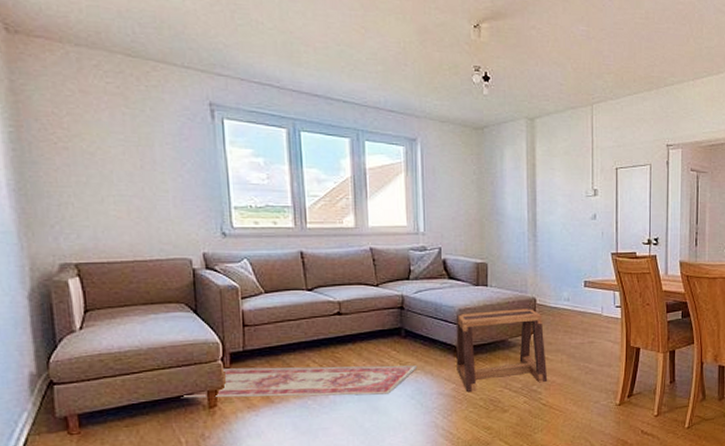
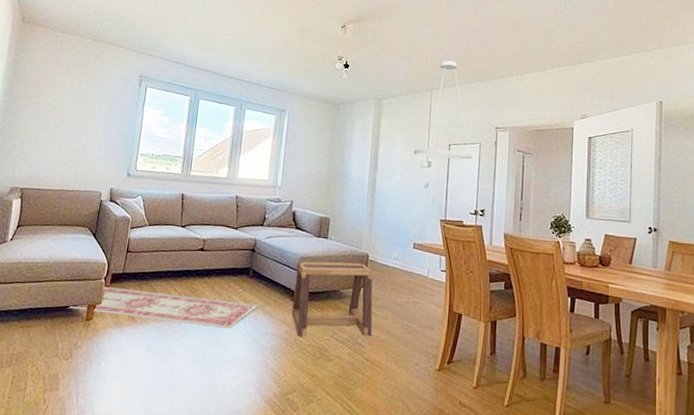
pendant light: none [576,66,643,185] -> present [413,60,472,160]

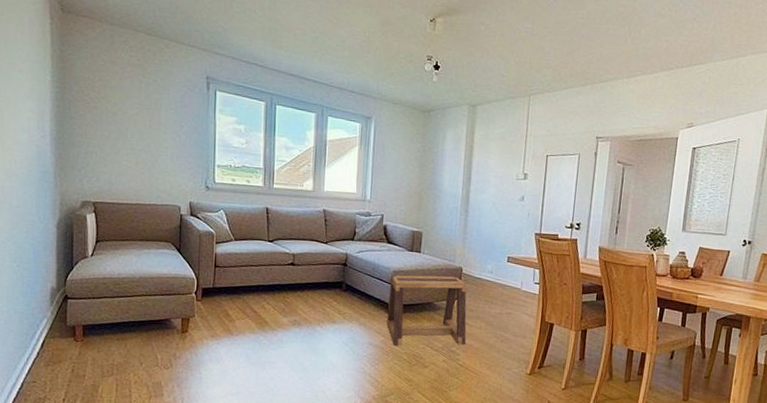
rug: present [67,287,259,328] -> none [161,301,354,339]
pendant light: present [413,60,472,160] -> none [509,61,571,172]

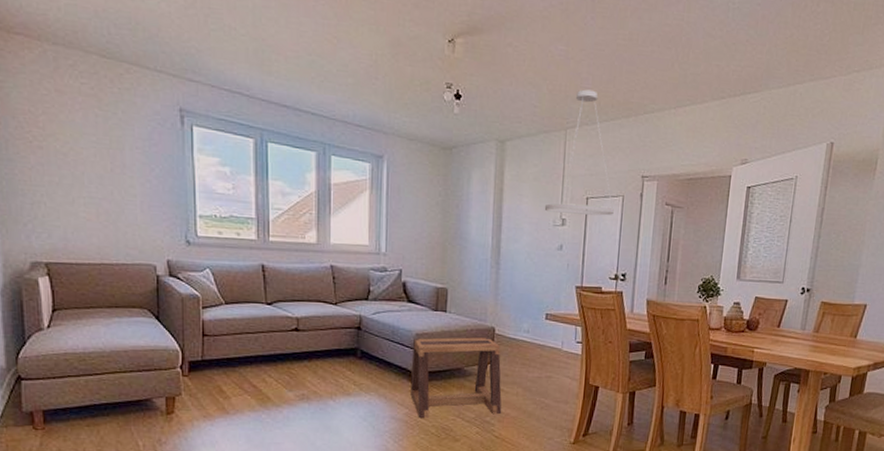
pendant light: none [509,61,571,172] -> present [544,89,614,216]

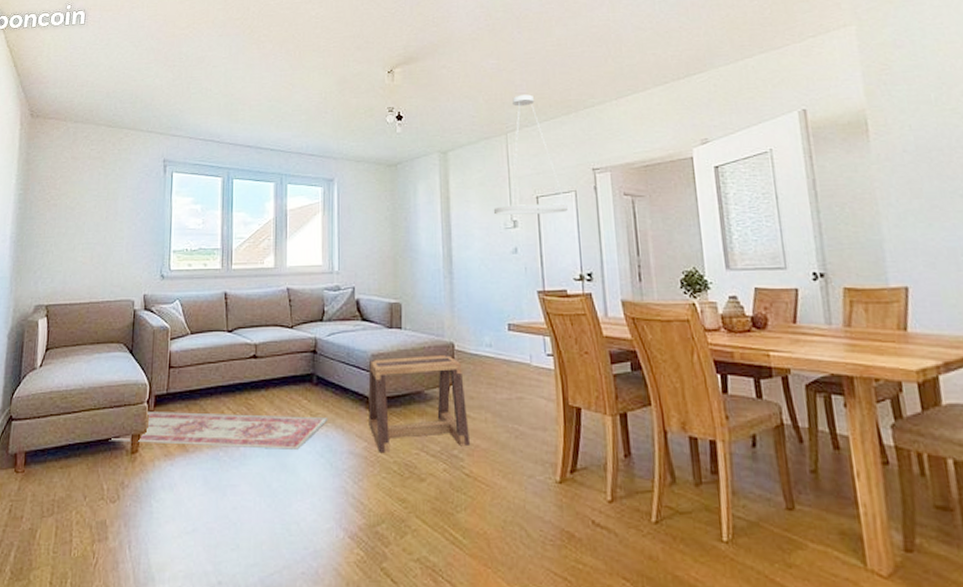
rug: none [140,377,372,414] -> present [109,412,328,450]

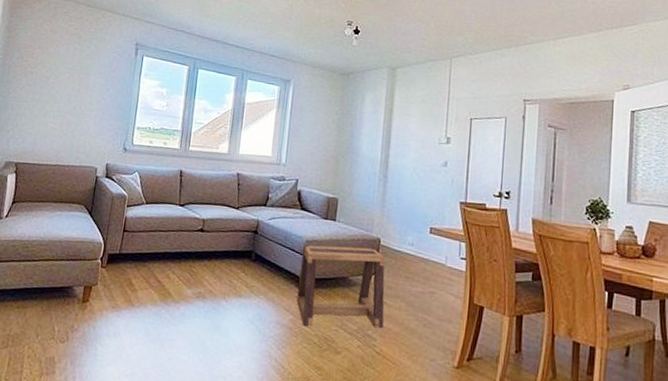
rug: present [109,412,328,450] -> none [63,268,262,315]
pendant light: present [493,94,568,216] -> none [430,24,497,136]

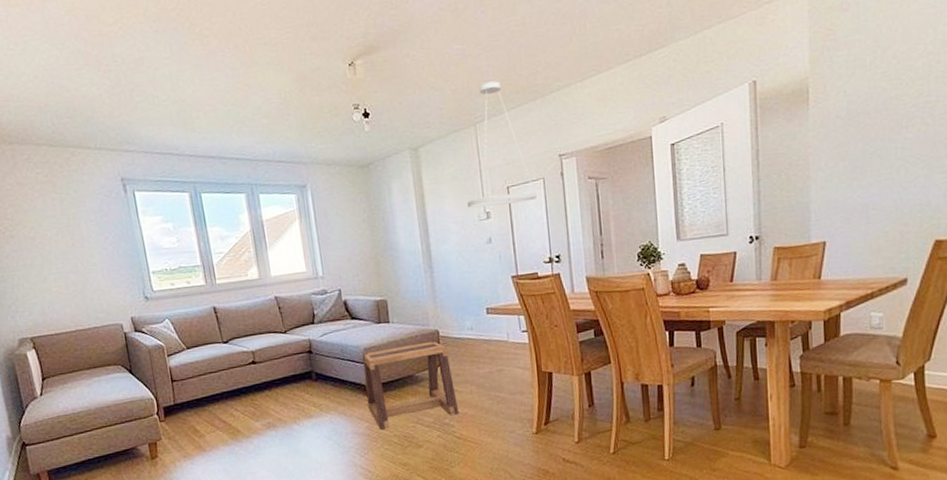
pendant light: none [430,24,497,136] -> present [467,81,537,208]

